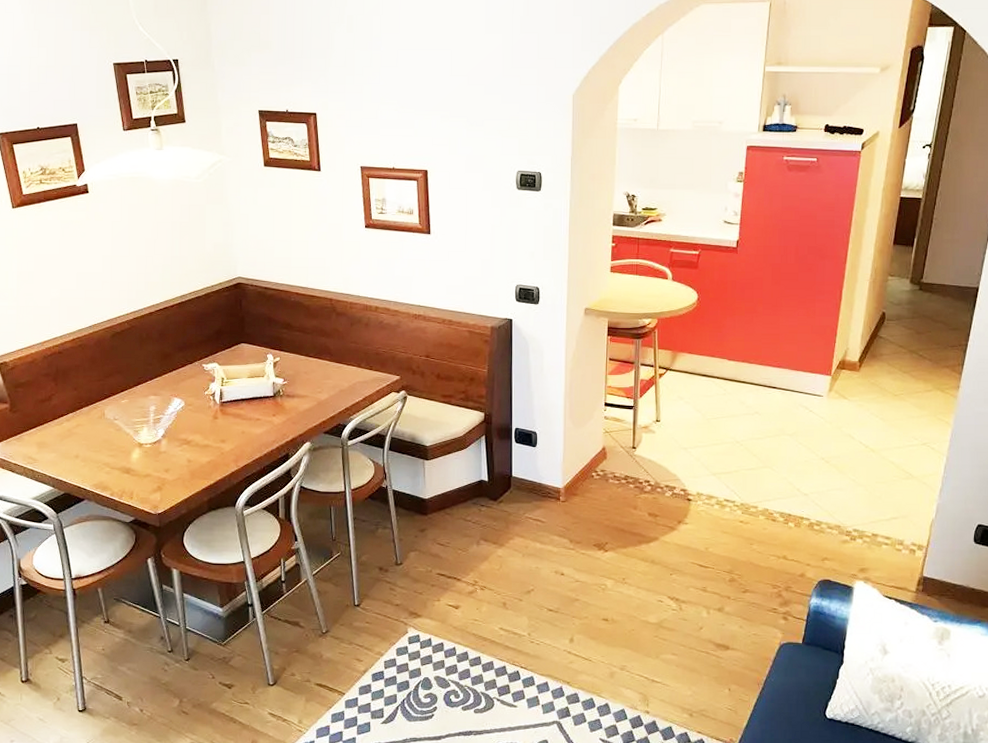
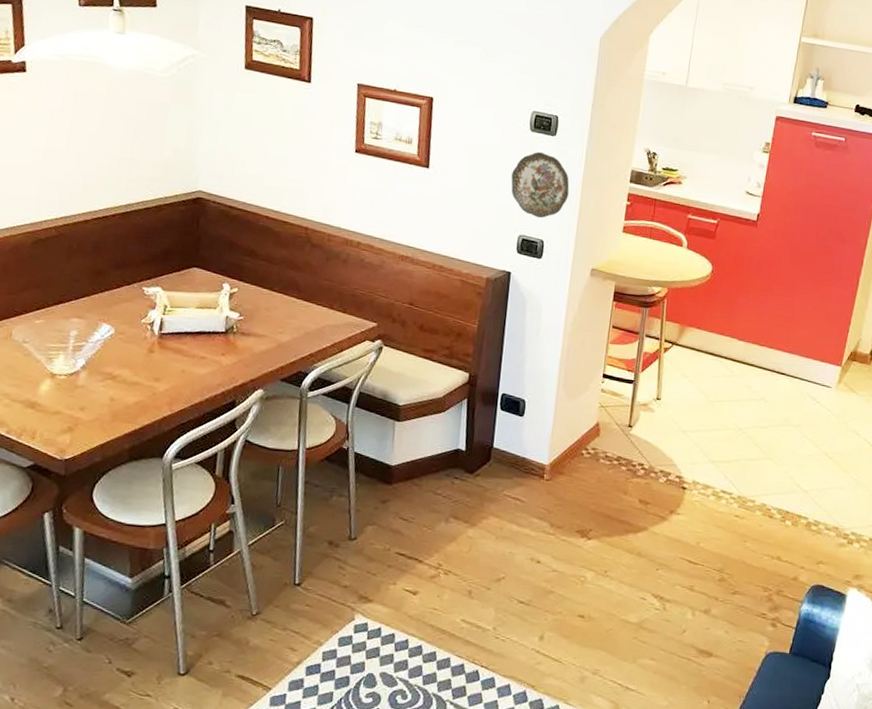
decorative plate: none [504,208,558,268] -> present [511,152,570,219]

